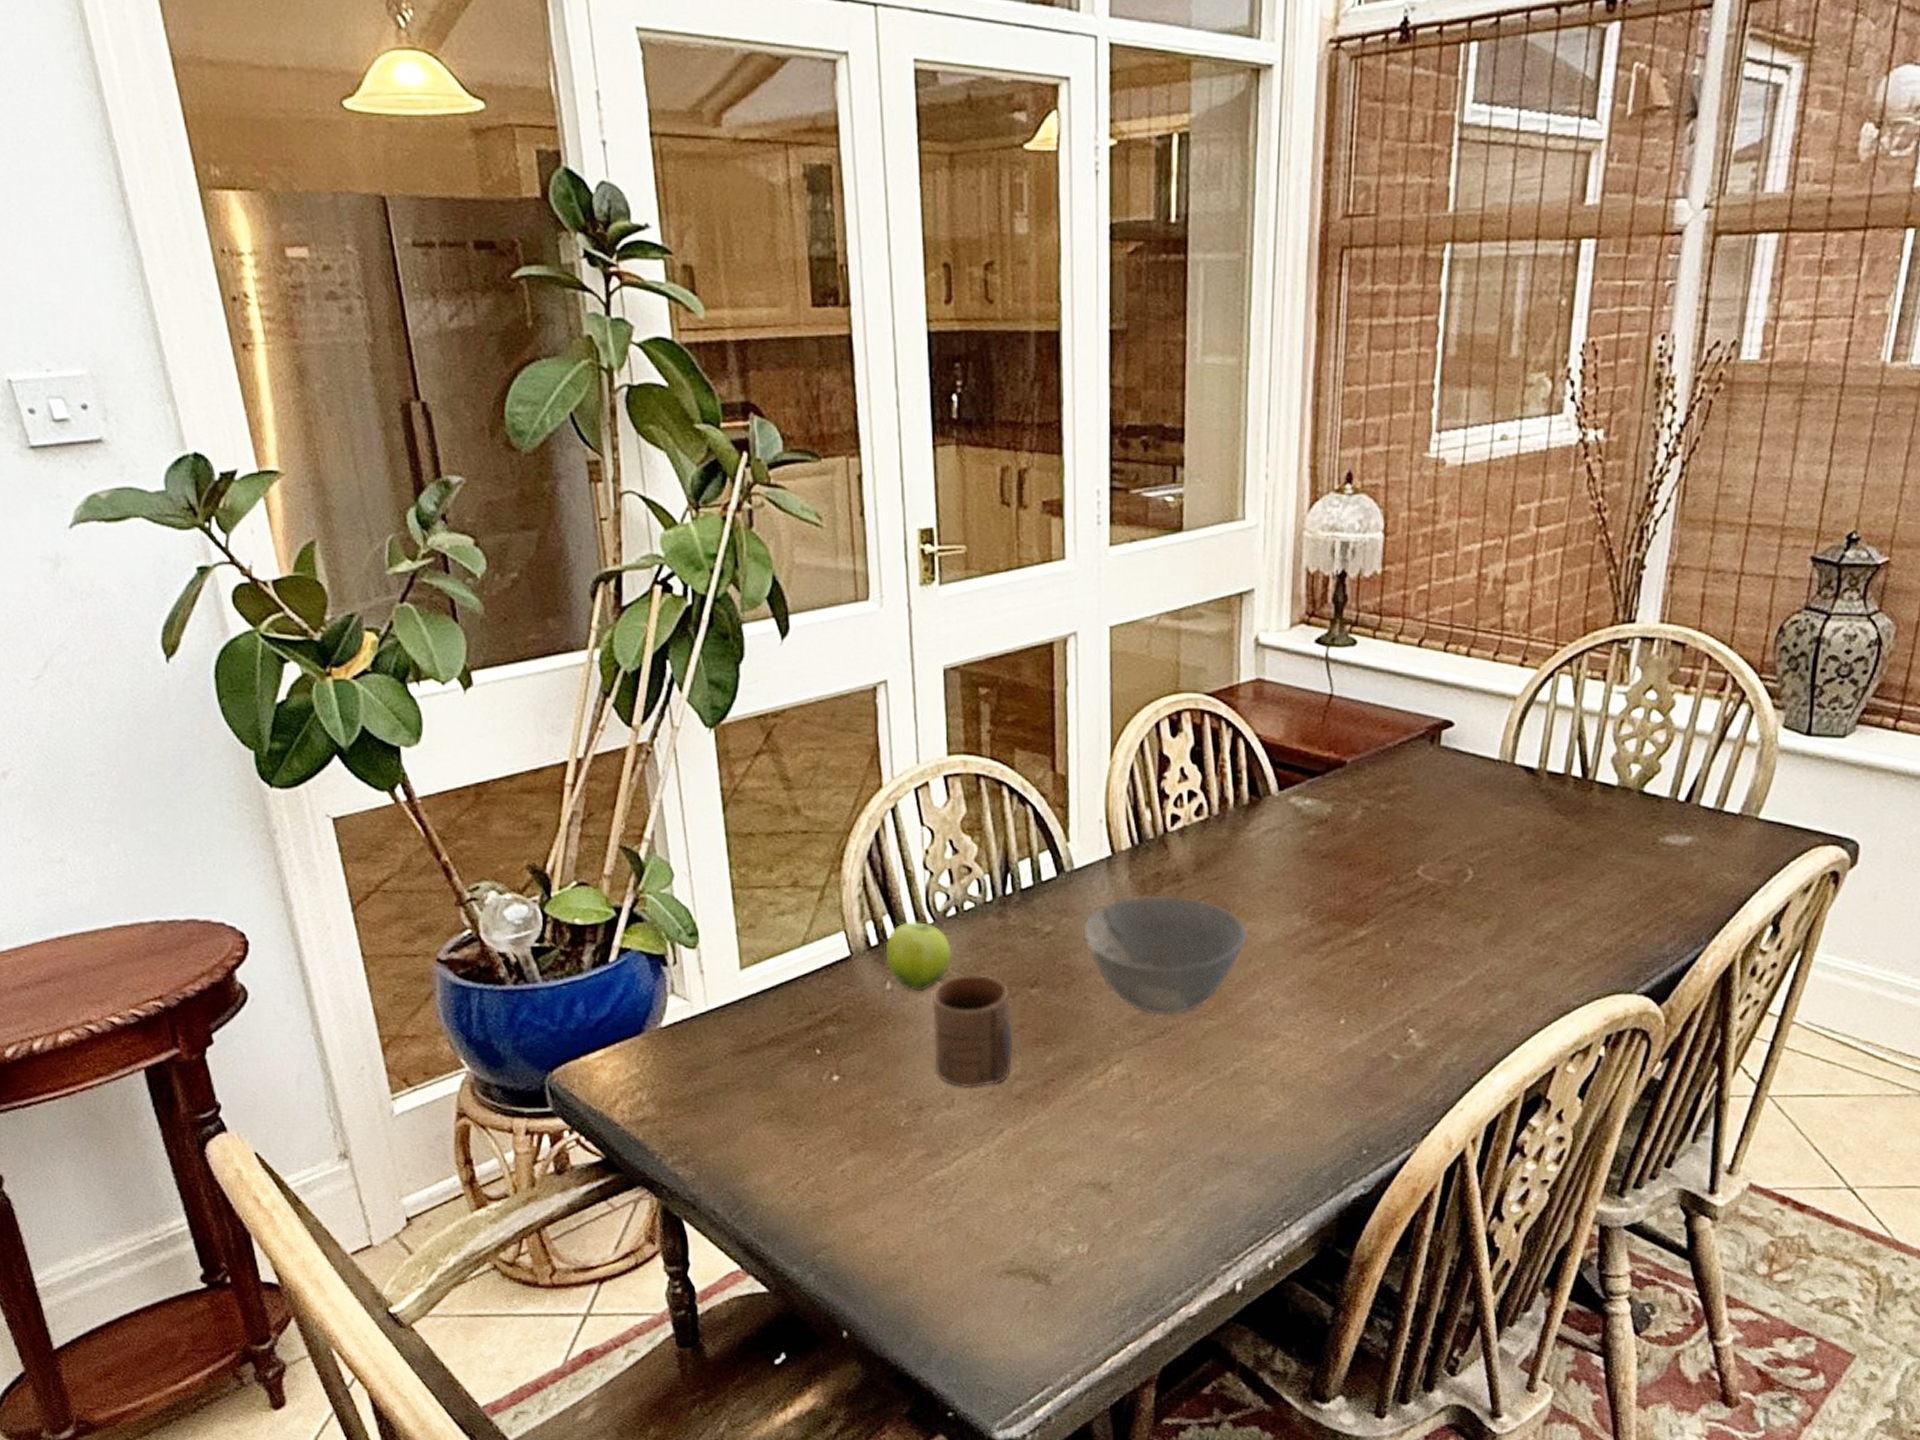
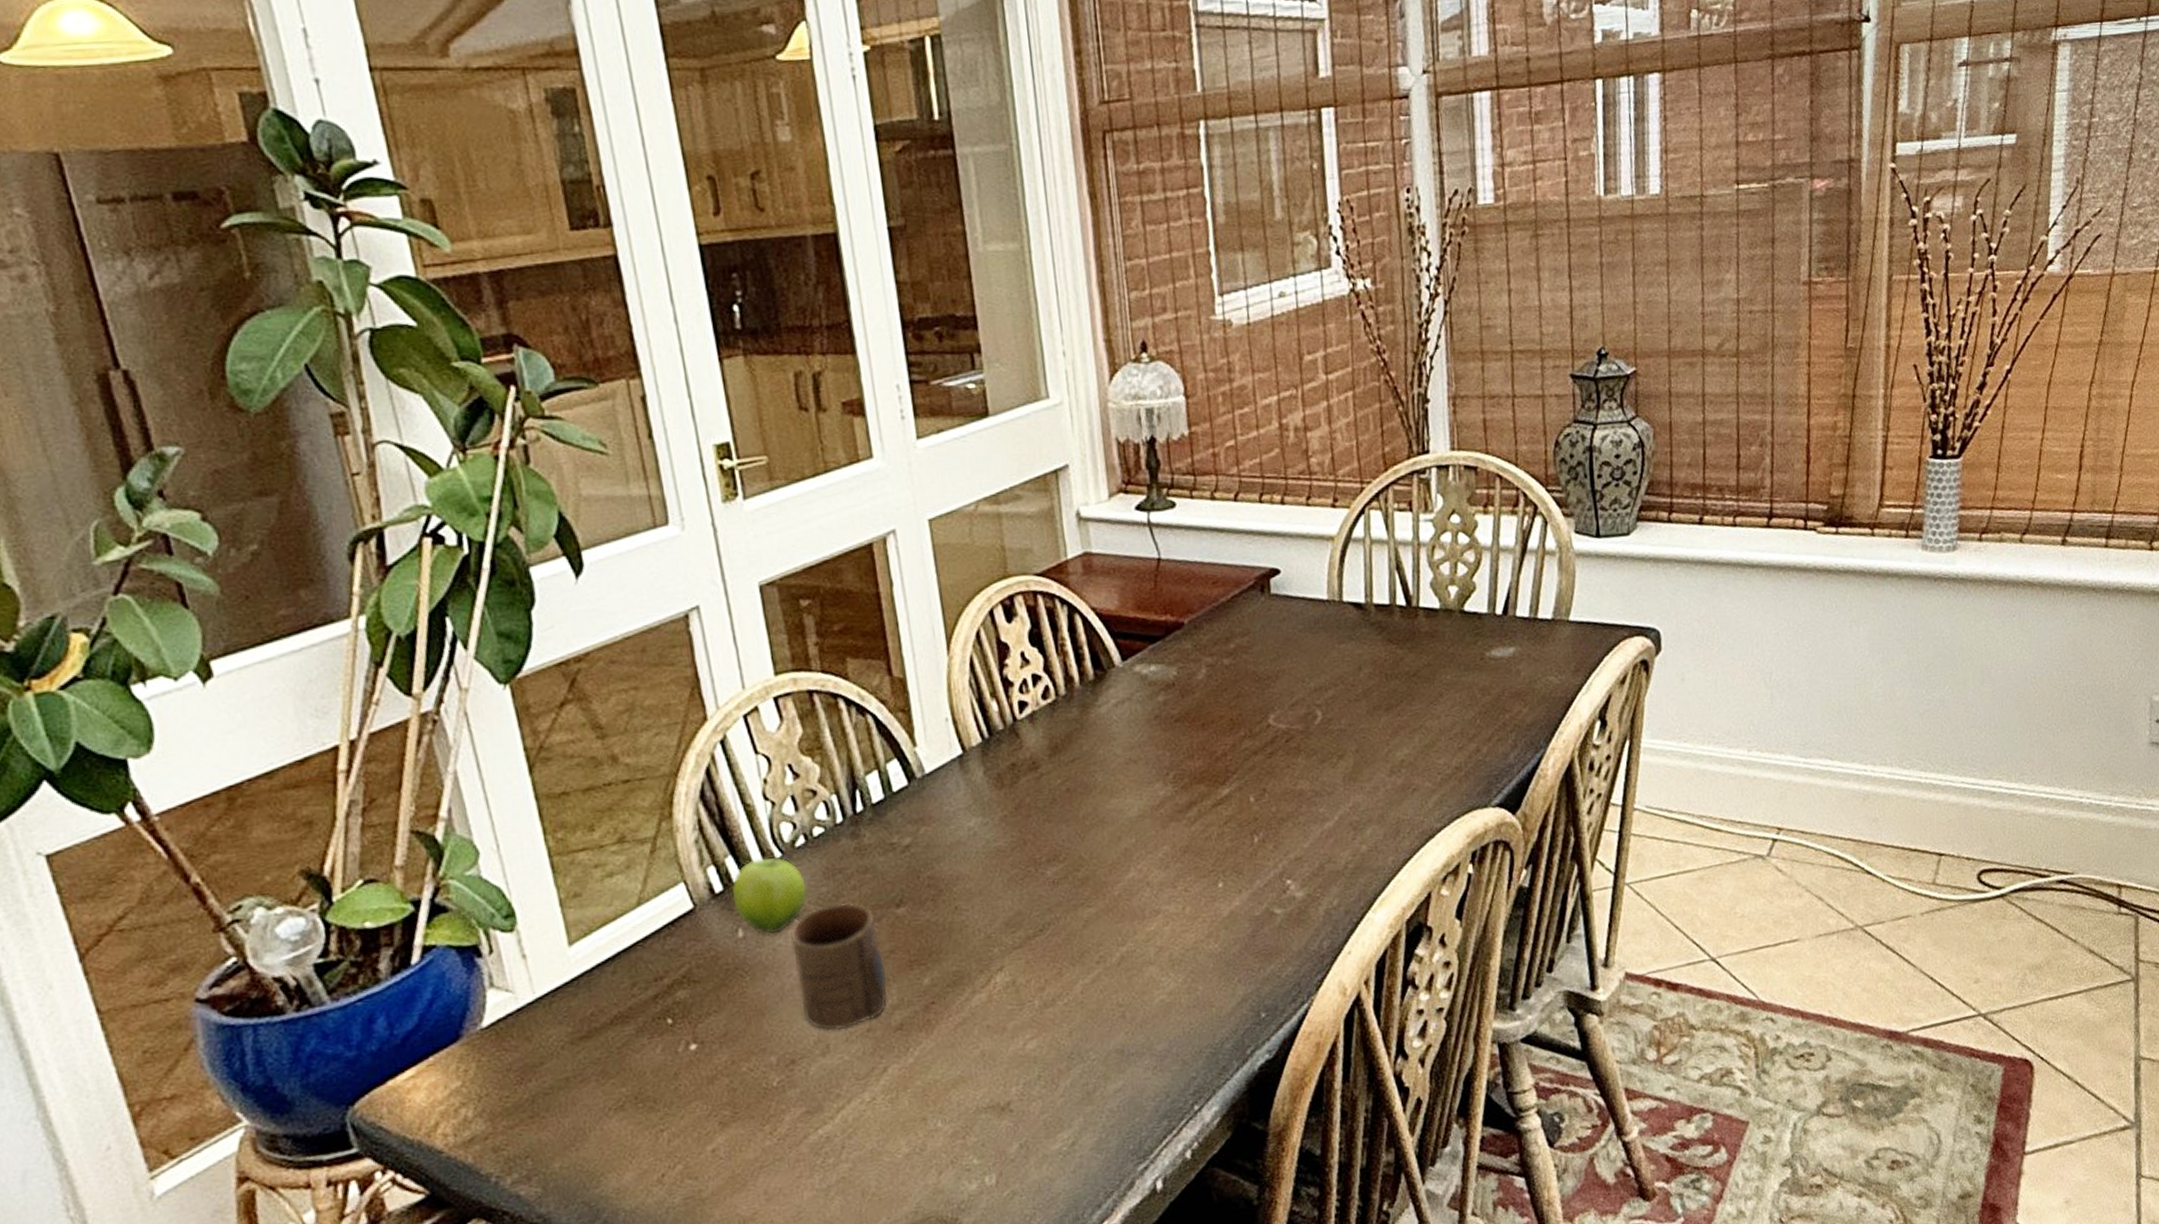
bowl: present [1084,895,1248,1015] -> none [944,784,1114,913]

